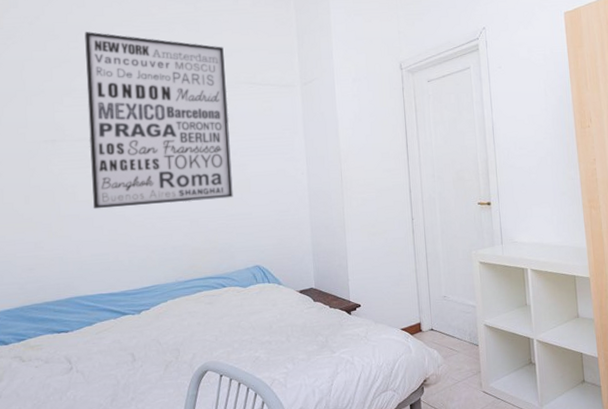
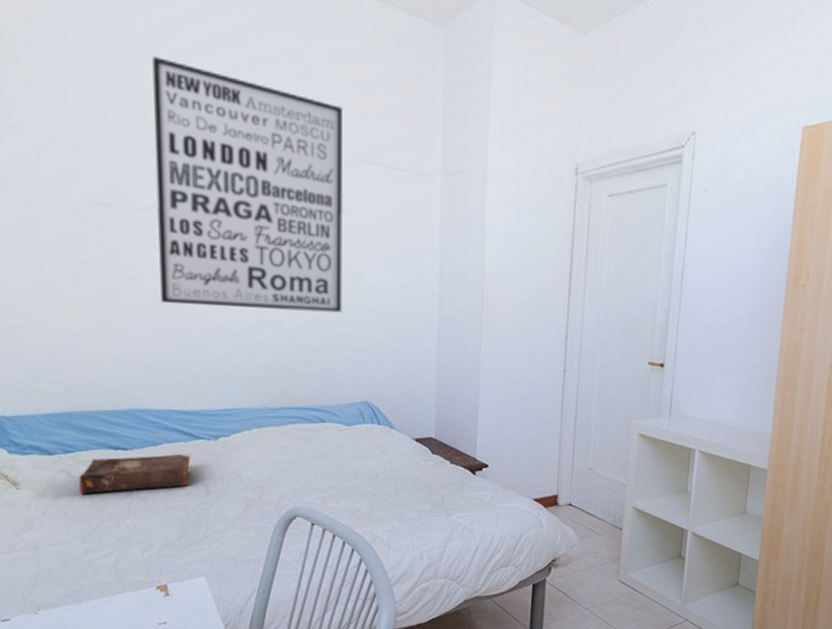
book: none [29,327,120,375] -> present [79,452,192,495]

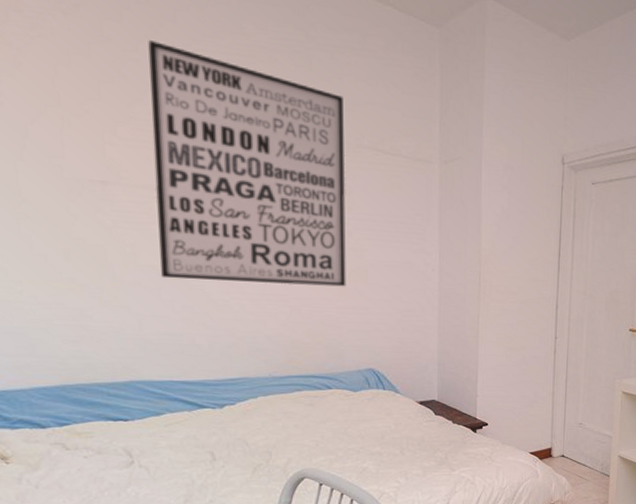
book: present [79,452,192,495] -> none [75,421,197,466]

